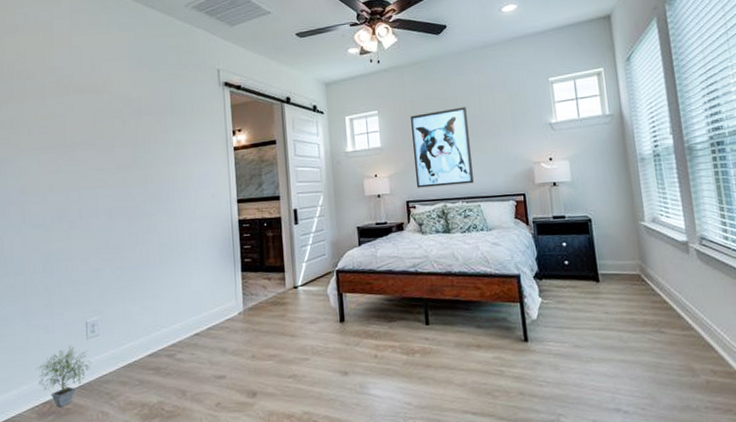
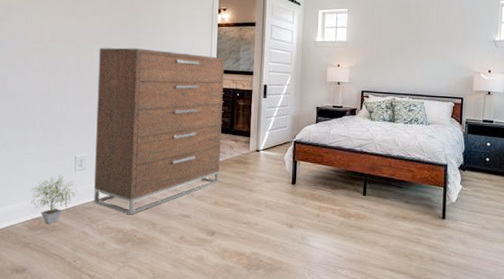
dresser: none [103,184,255,384] -> present [93,47,225,215]
wall art: present [410,107,474,188] -> none [372,16,425,83]

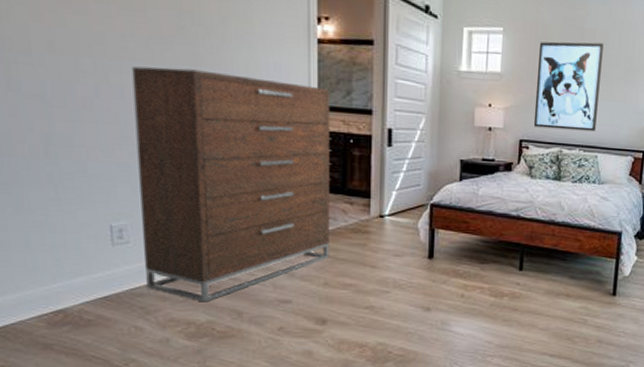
potted plant: present [30,174,78,224] -> none [45,250,121,317]
wall art: none [372,16,425,83] -> present [533,41,603,132]

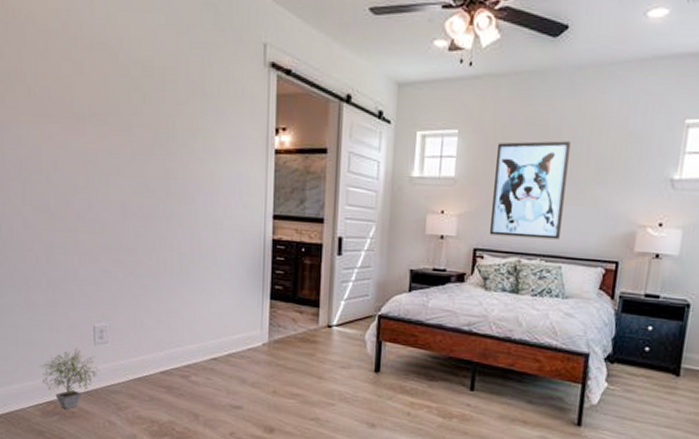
potted plant: none [45,250,121,317] -> present [42,348,100,409]
dresser: present [131,66,331,302] -> none [116,181,285,403]

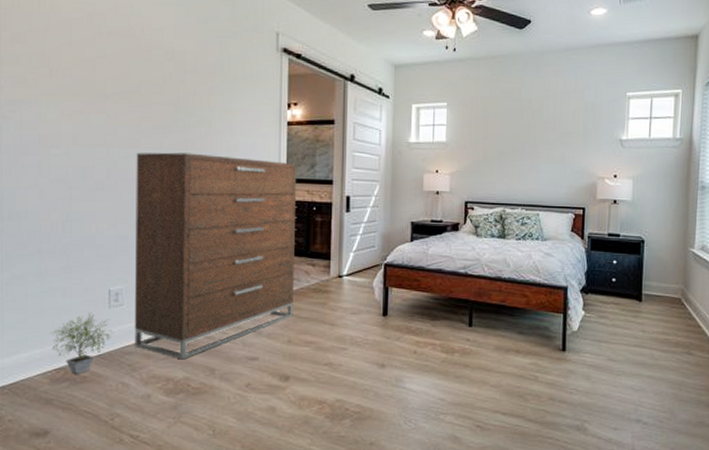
dresser: none [116,181,285,403] -> present [134,152,297,360]
wall art: present [489,141,570,240] -> none [477,110,539,191]

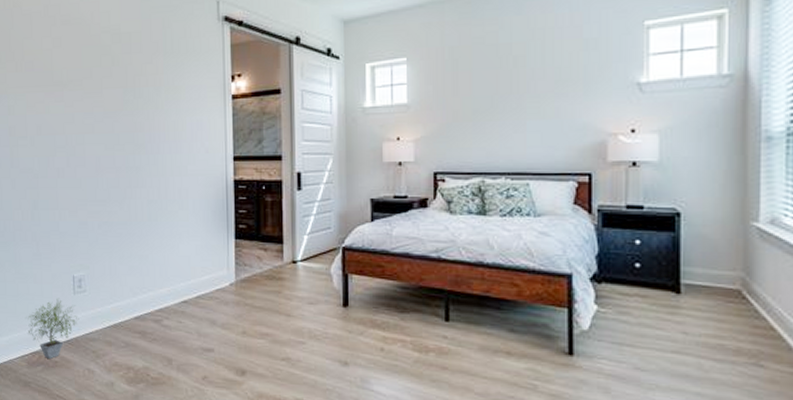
dresser: present [134,152,297,360] -> none [91,135,247,348]

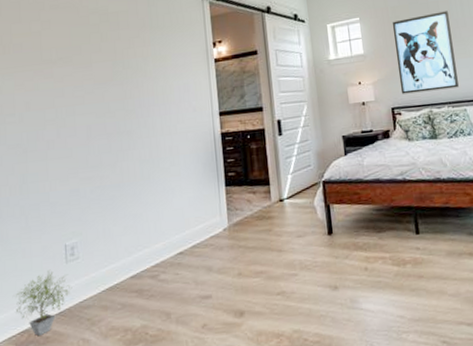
wall art: none [447,57,523,157] -> present [392,11,459,94]

